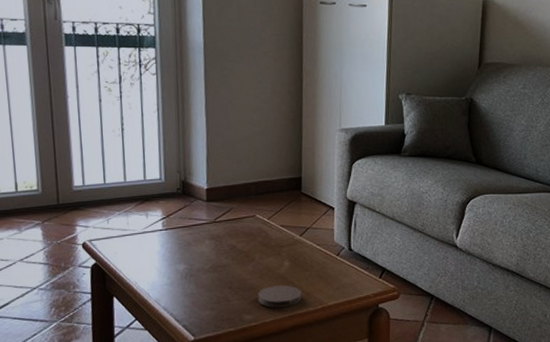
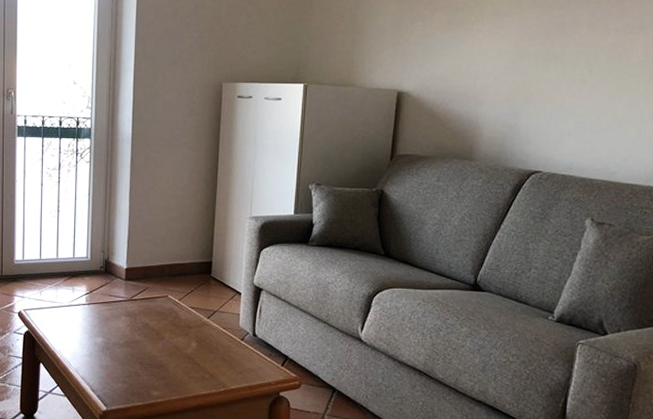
coaster: present [258,285,302,308] -> none [166,365,207,387]

